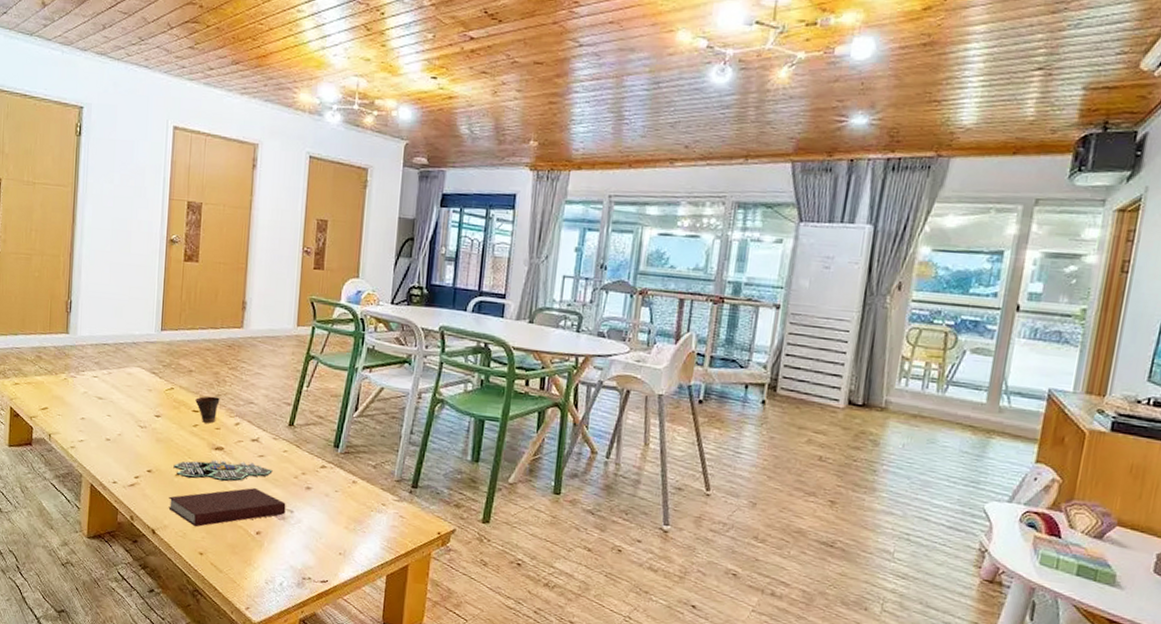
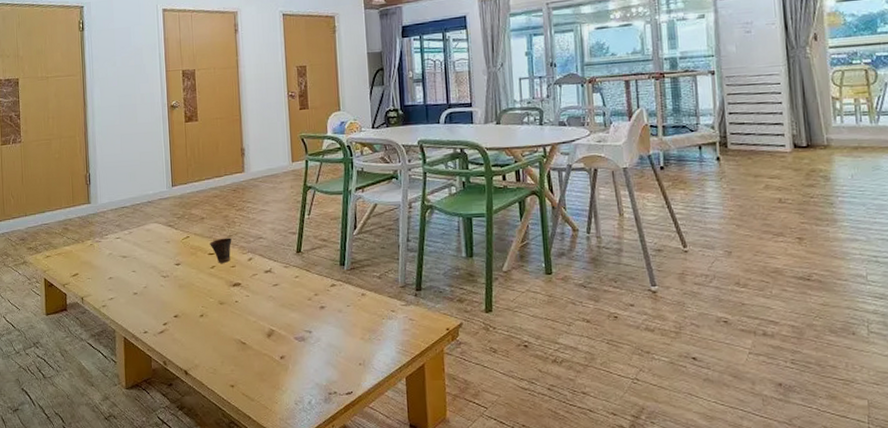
notebook: present [168,487,286,527] -> none [196,315,305,362]
board game: present [173,459,273,482] -> none [197,292,288,317]

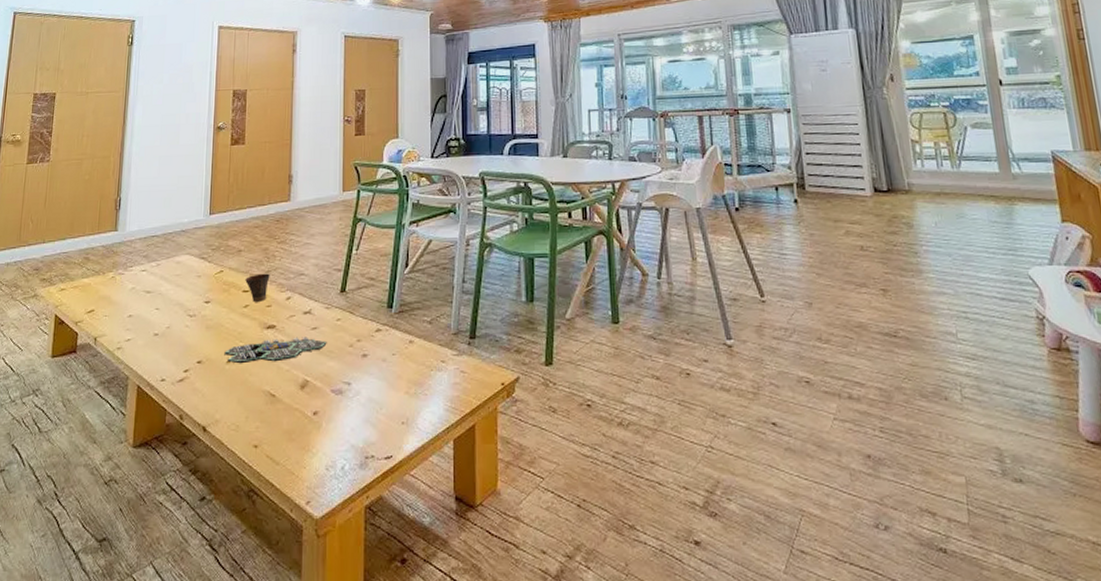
board game: none [197,292,288,317] -> present [224,336,327,364]

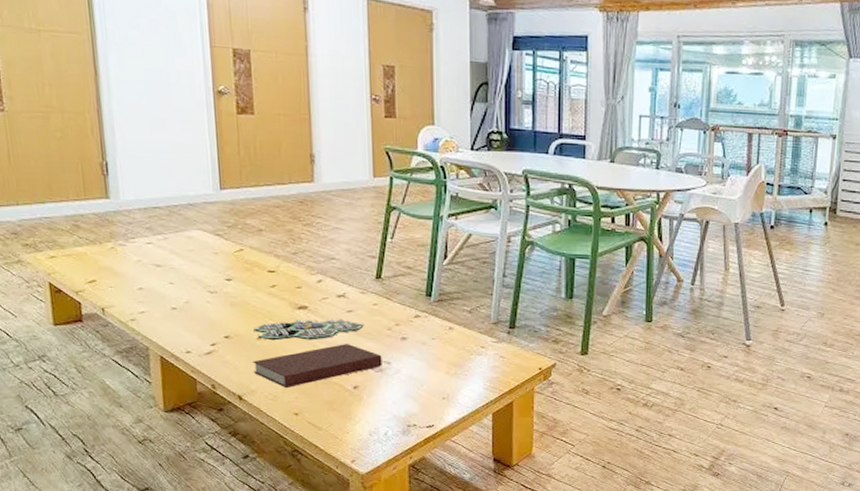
notebook: none [220,363,343,417] -> present [253,343,382,389]
cup: present [245,273,270,302] -> none [269,255,298,283]

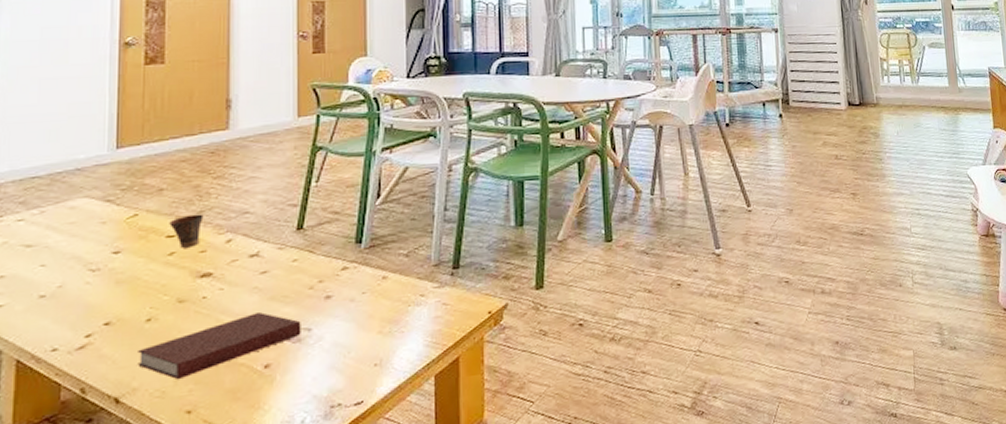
board game: present [253,318,364,341] -> none [142,282,280,321]
cup: none [269,255,298,283] -> present [169,214,204,248]

